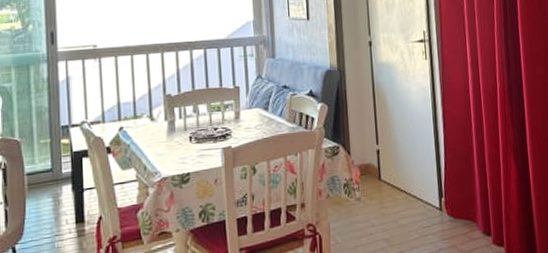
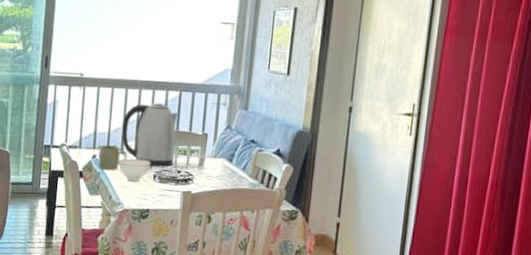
mug: none [125,114,158,140] -> present [98,145,127,170]
kettle: none [148,63,209,128] -> present [122,102,179,167]
bowl: none [148,122,185,148] -> present [117,158,151,182]

